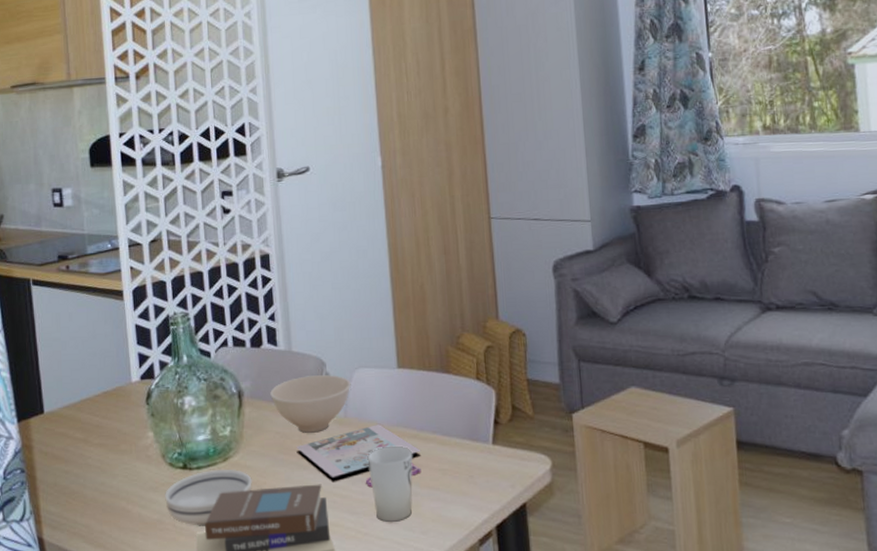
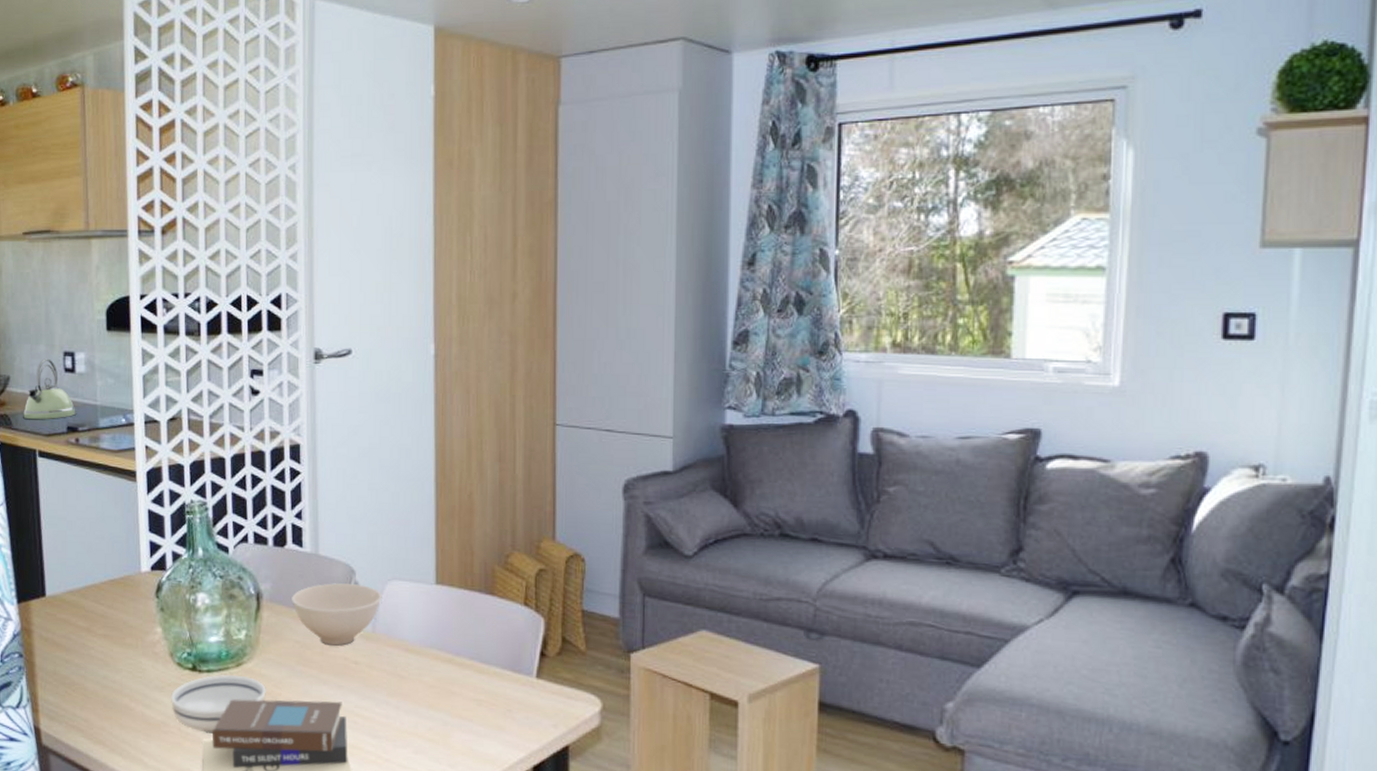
kettle: none [17,196,67,253] -> present [23,358,77,420]
magazine: present [296,424,422,488] -> none [317,643,456,712]
cup: present [367,445,413,523] -> none [394,668,445,752]

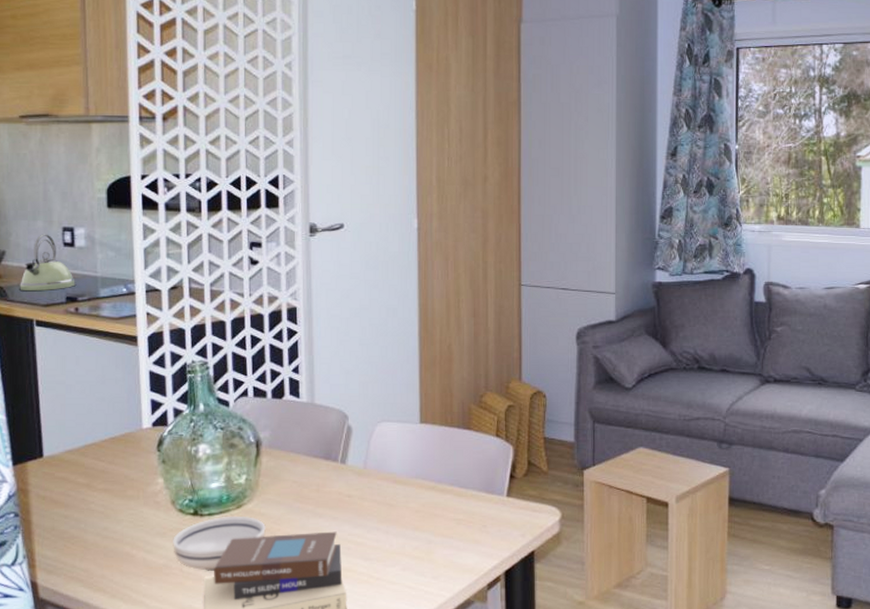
bowl: present [292,583,382,647] -> none [289,428,373,484]

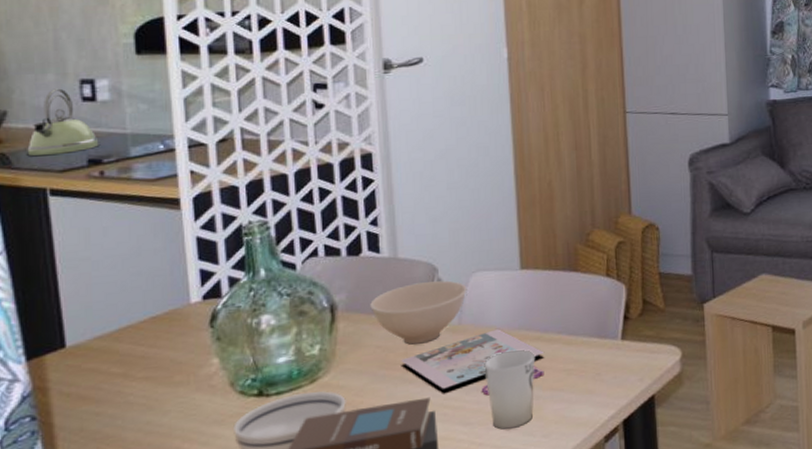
bowl: none [289,428,373,484] -> present [370,280,467,346]
magazine: none [313,476,438,536] -> present [401,329,545,396]
cup: none [384,496,428,569] -> present [484,349,535,430]

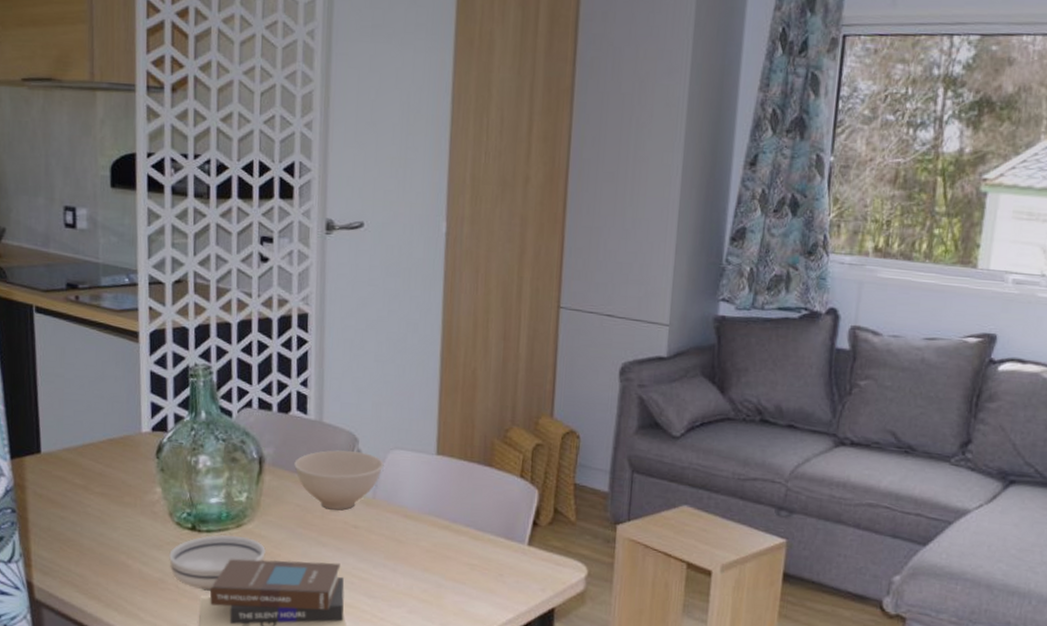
kettle: present [27,88,101,157] -> none [19,212,78,276]
magazine: present [401,329,545,396] -> none [317,510,451,574]
cup: present [484,349,535,430] -> none [392,533,441,612]

